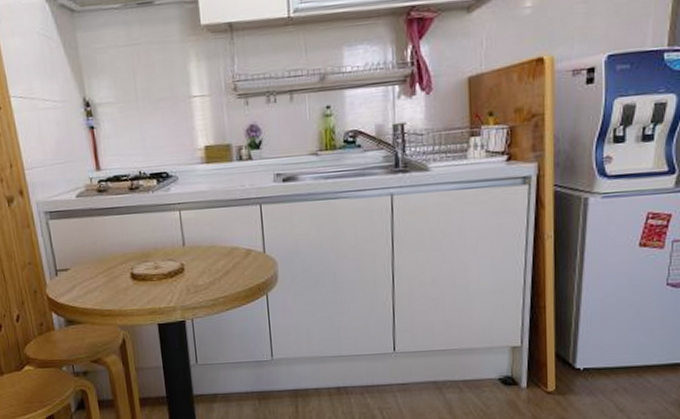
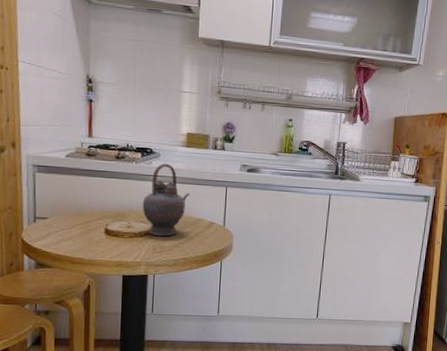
teapot: none [166,187,220,274] -> present [142,164,191,237]

